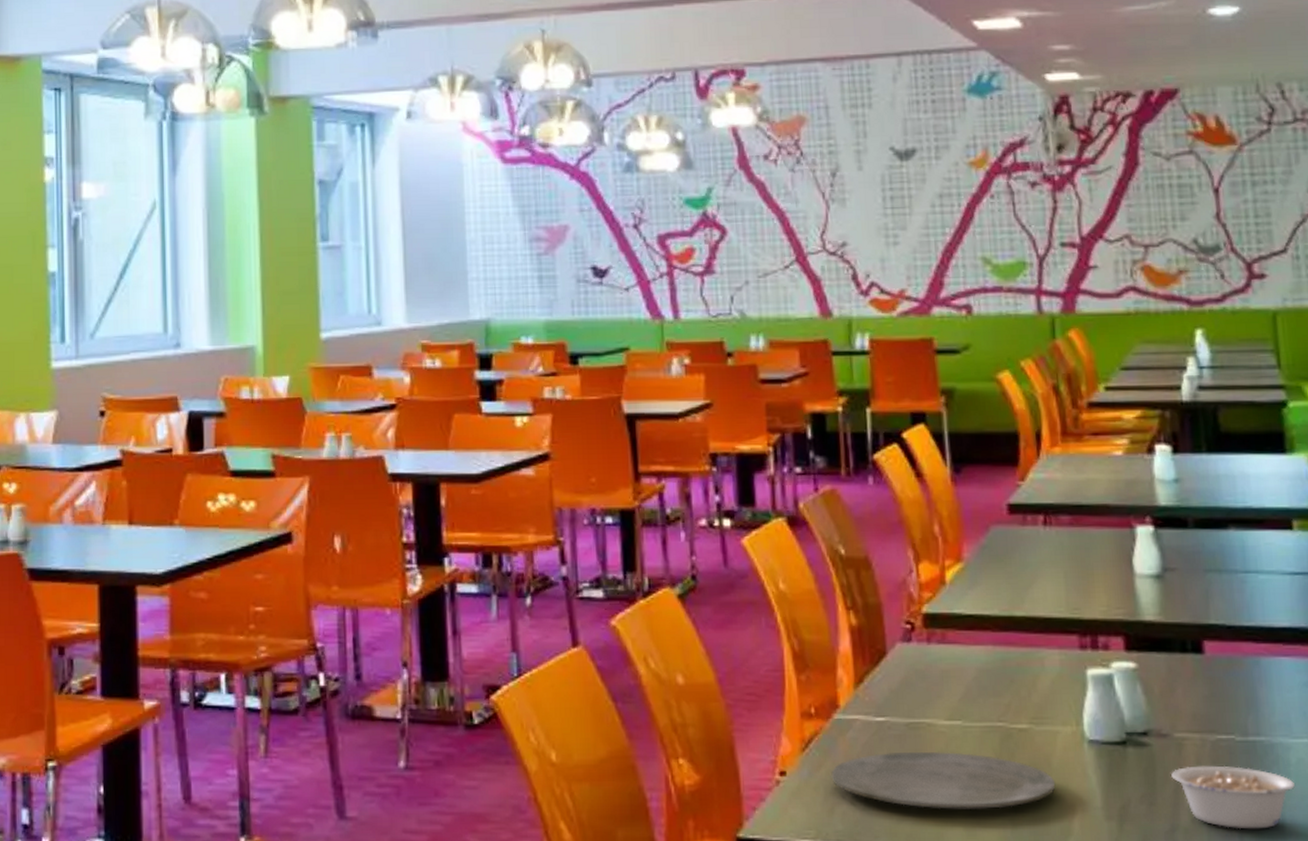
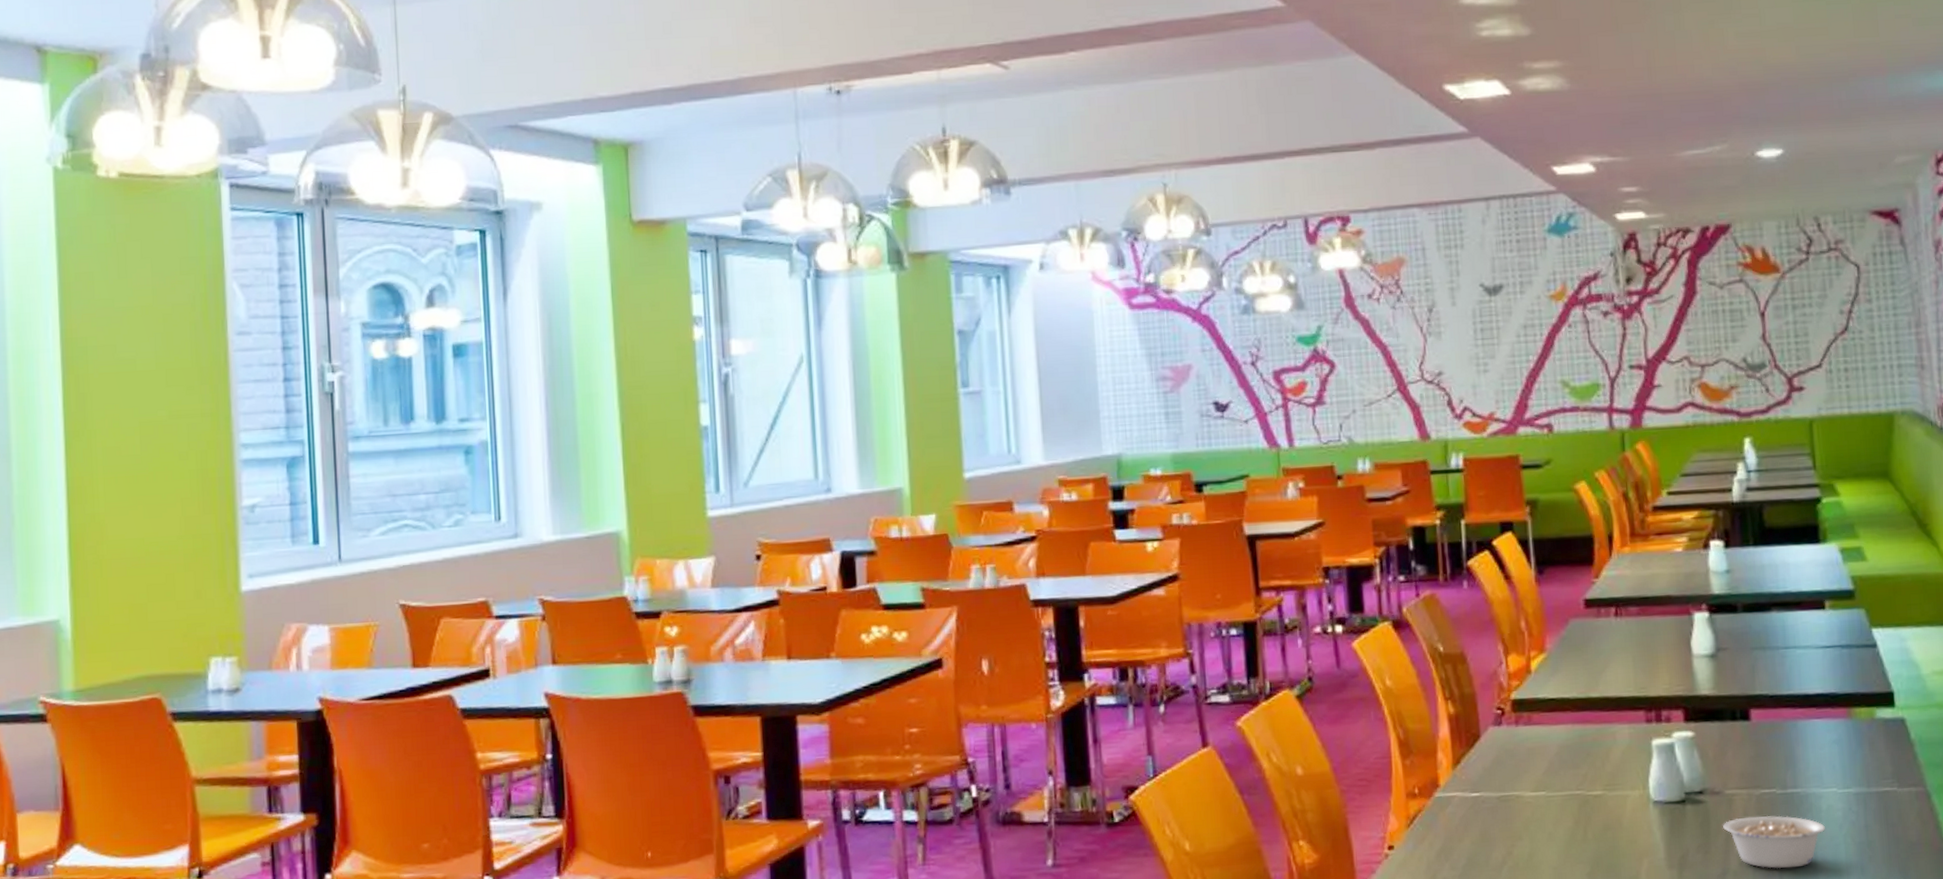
plate: present [831,751,1056,809] -> none [1433,819,1626,870]

